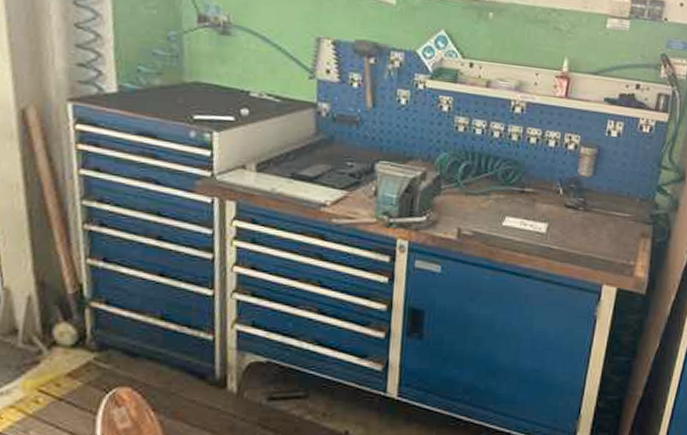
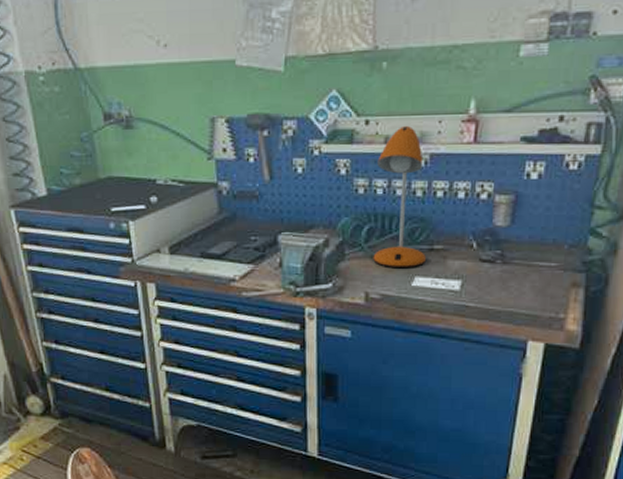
desk lamp: none [467,73,520,208] -> present [373,125,426,269]

